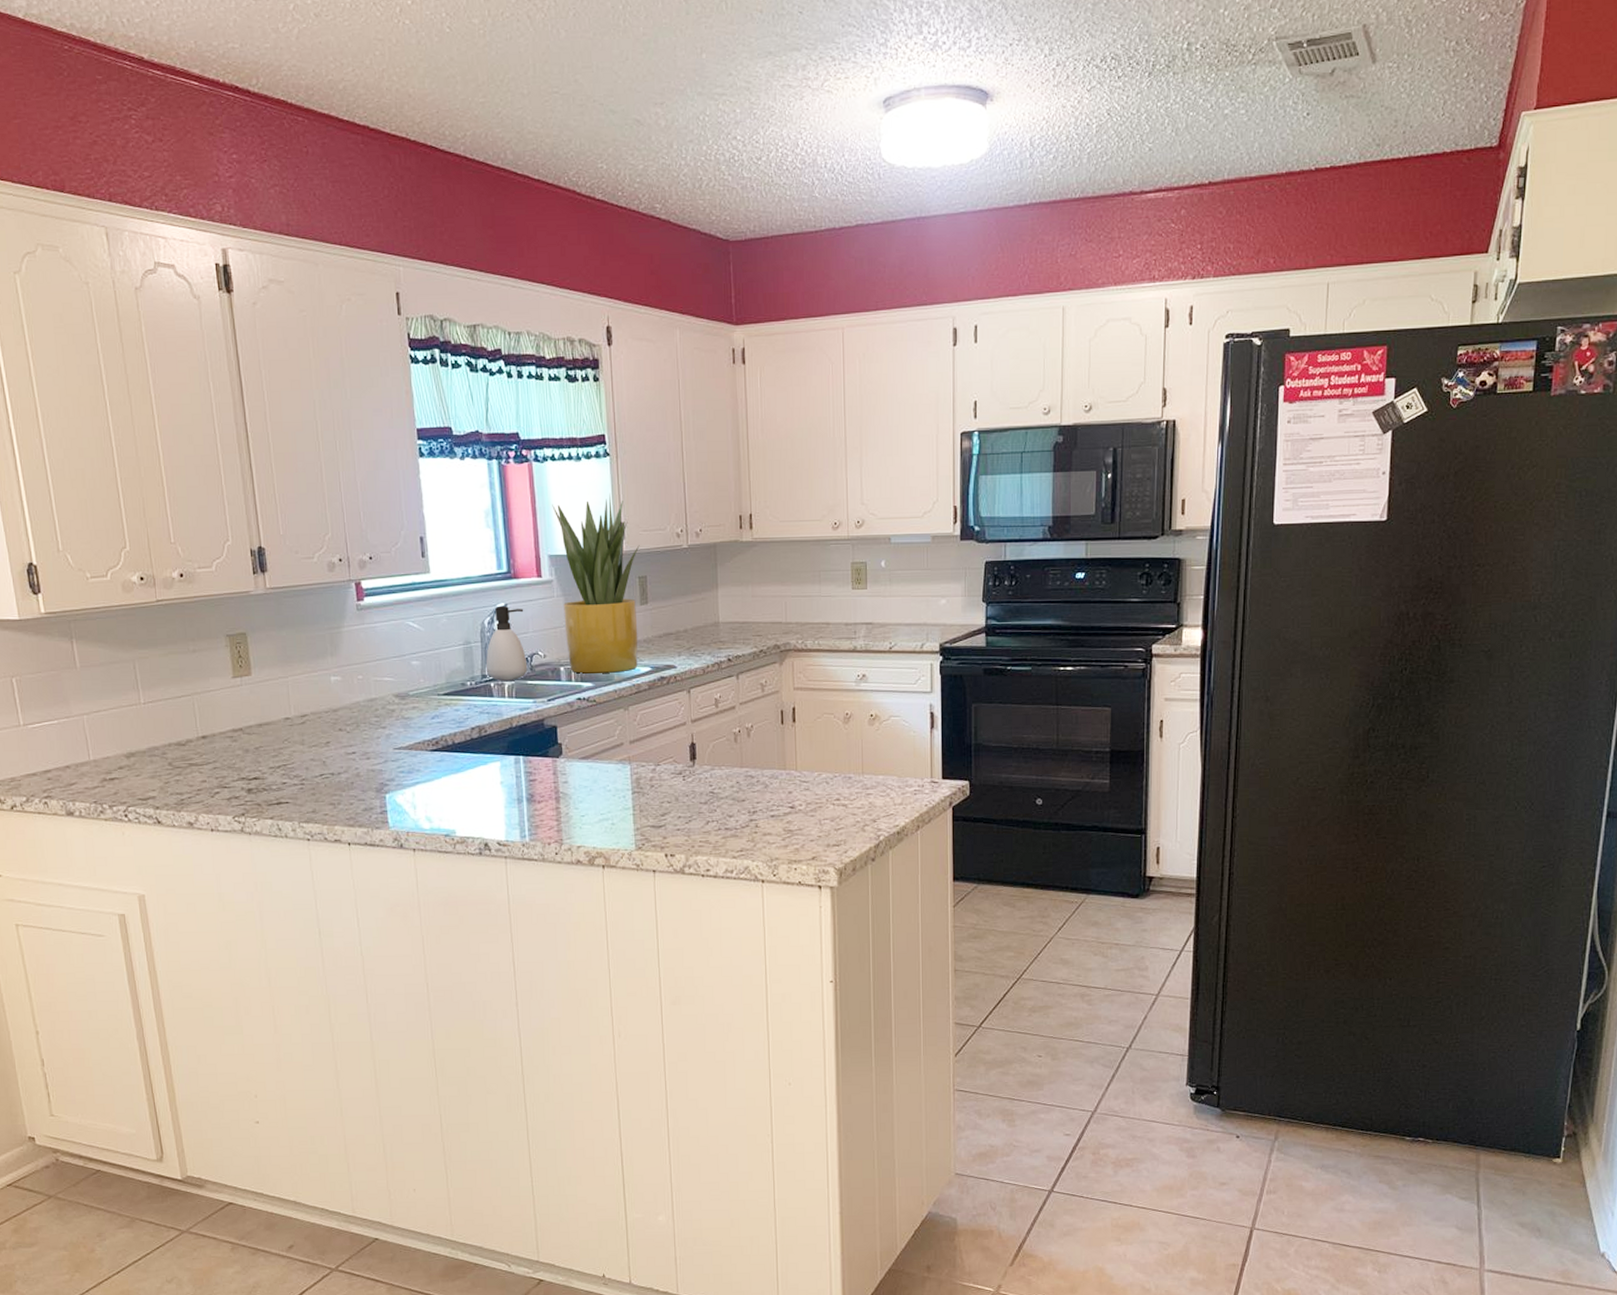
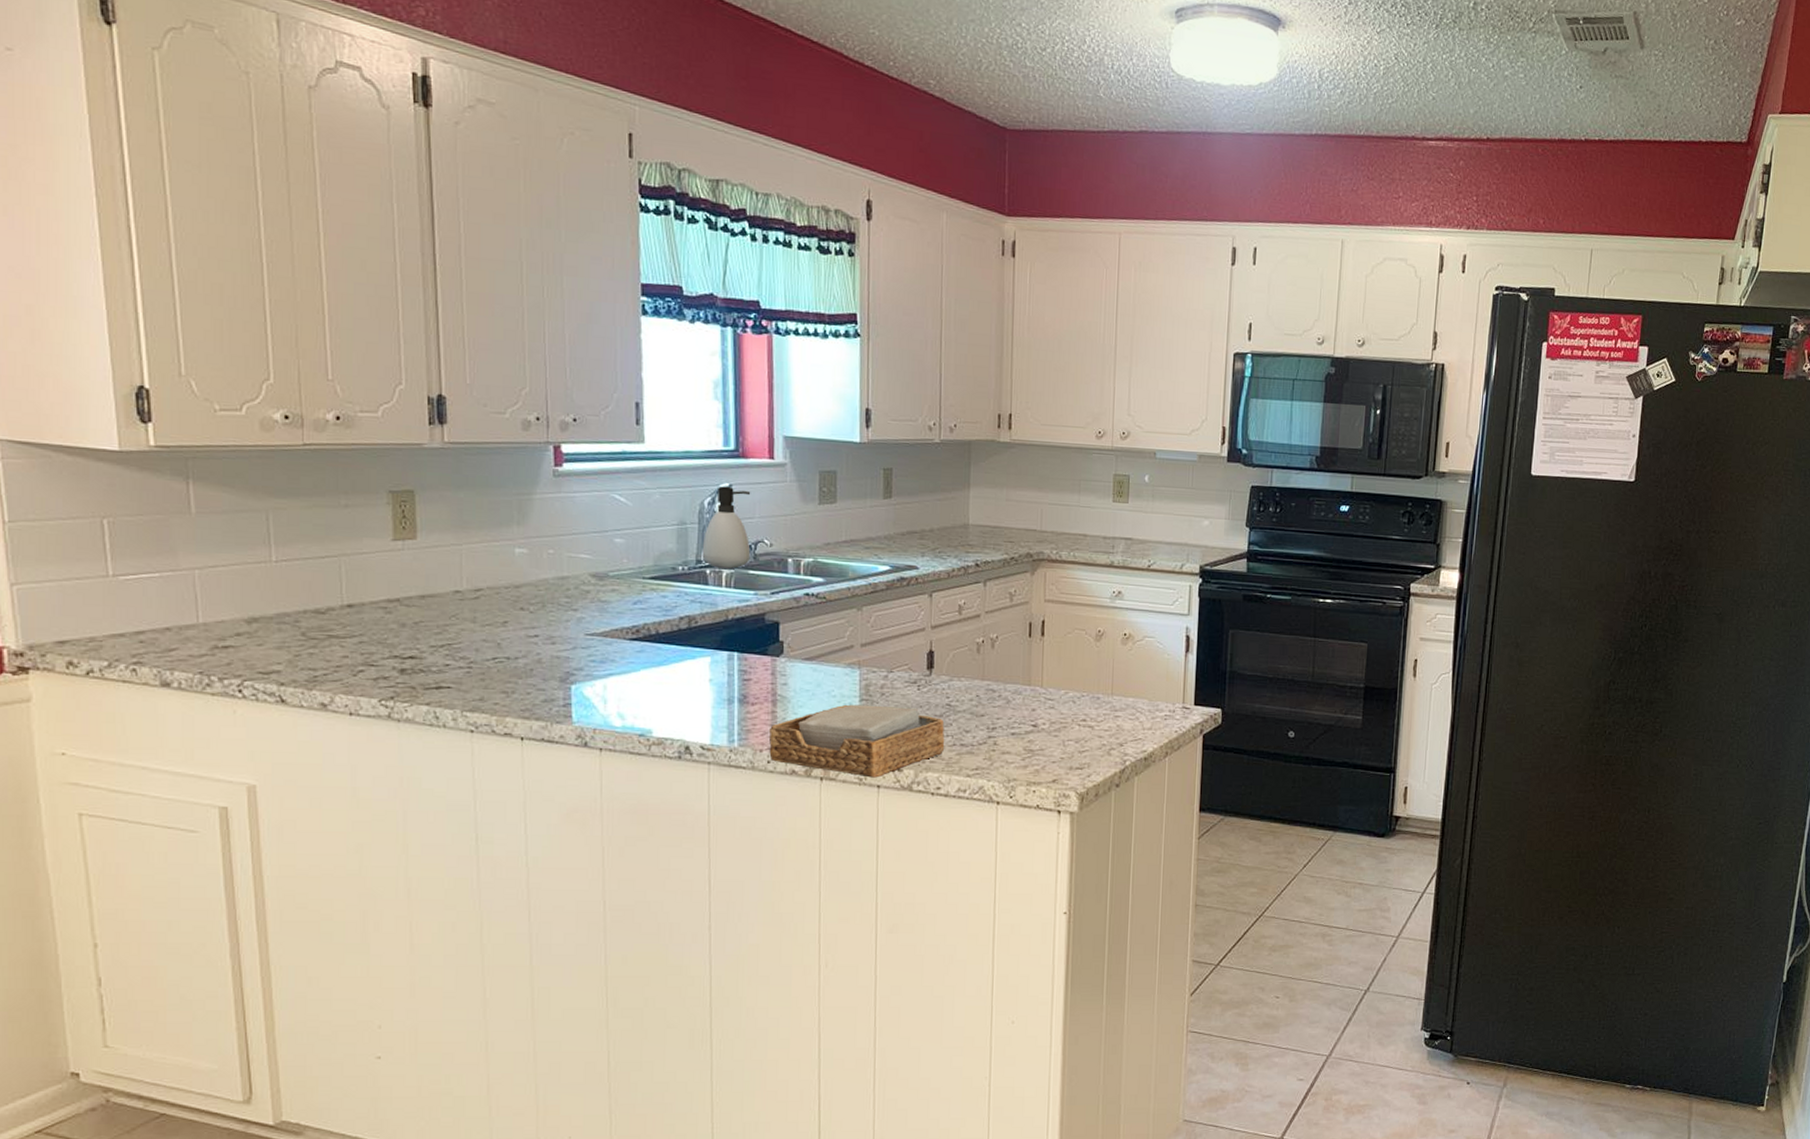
planter: present [552,492,640,674] -> none [791,375,887,569]
napkin holder: none [555,796,711,864] -> present [769,704,945,778]

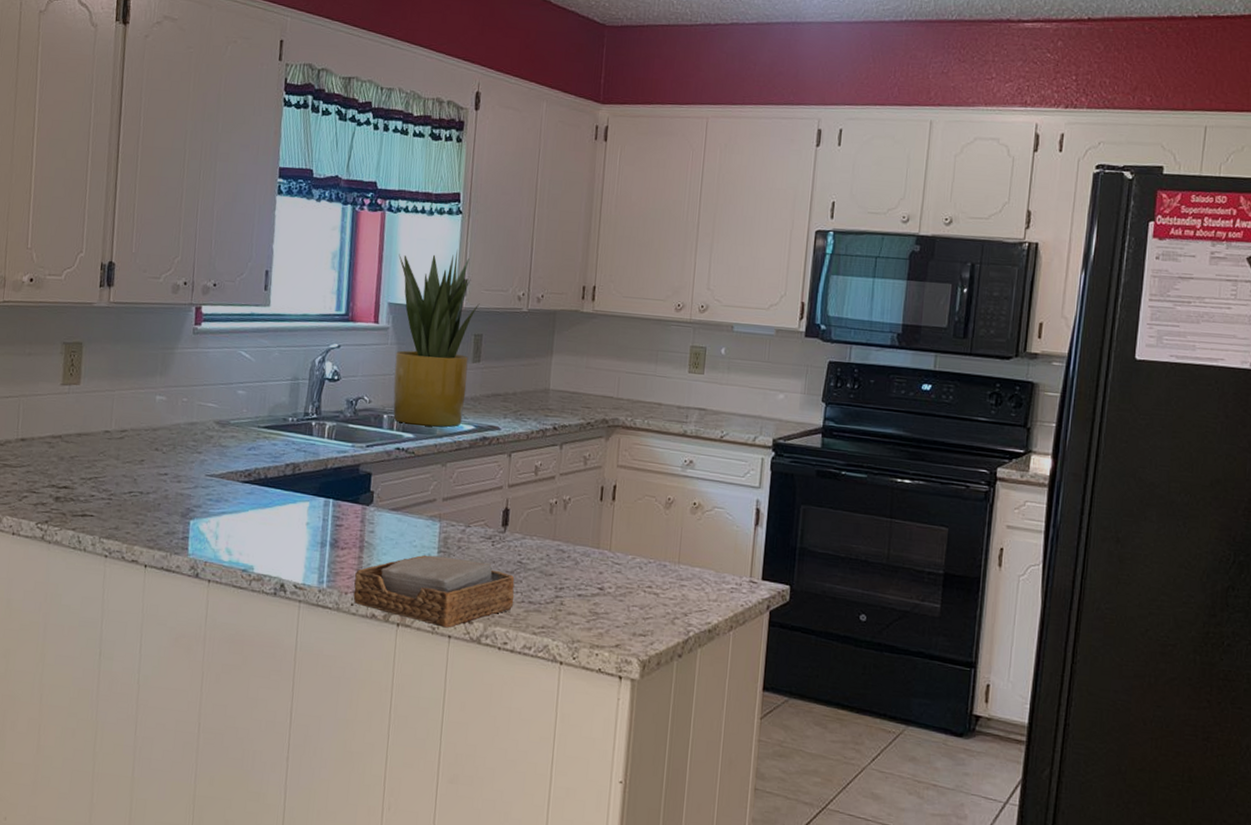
soap dispenser: present [702,486,751,570] -> none [309,346,356,423]
planter: none [791,375,887,569] -> present [393,249,480,427]

